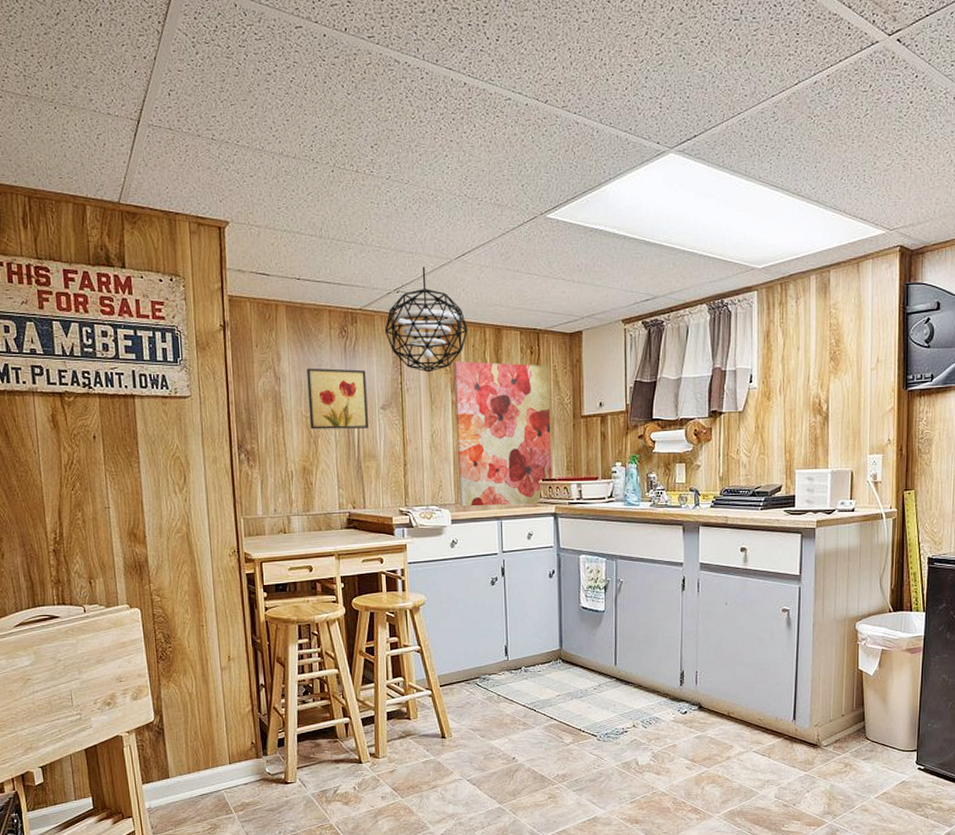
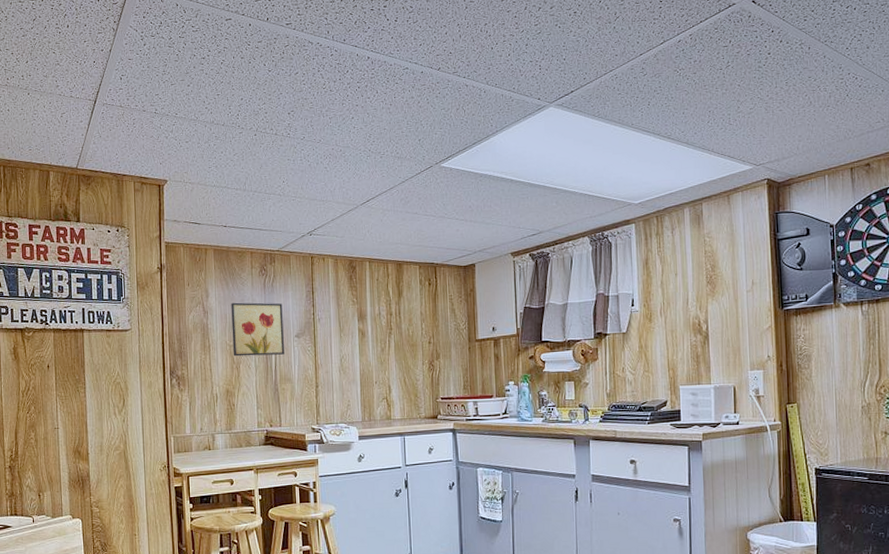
pendant light: present [384,266,468,373] -> none [299,212,373,304]
wall art: present [454,360,552,506] -> none [360,293,450,423]

